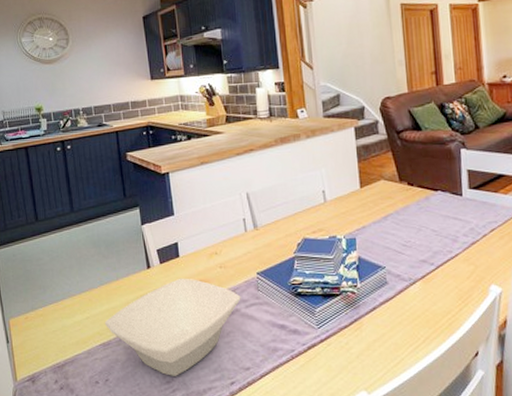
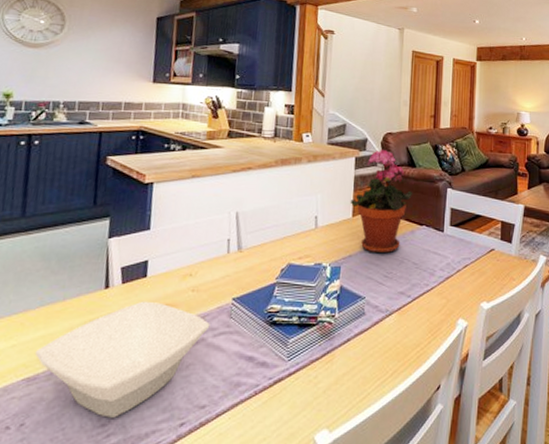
potted plant: none [355,115,423,223] -> present [350,149,413,254]

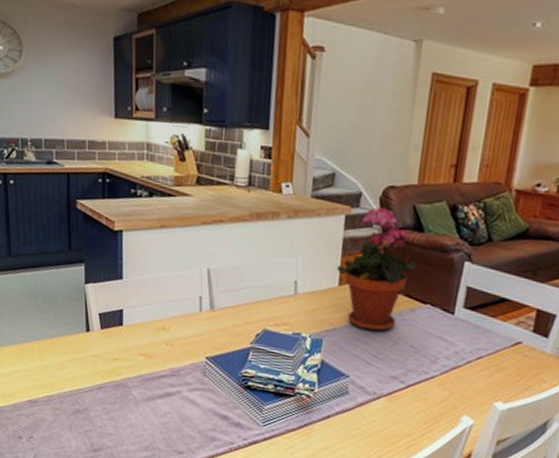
bowl: present [34,301,210,418] -> none [33,347,185,447]

